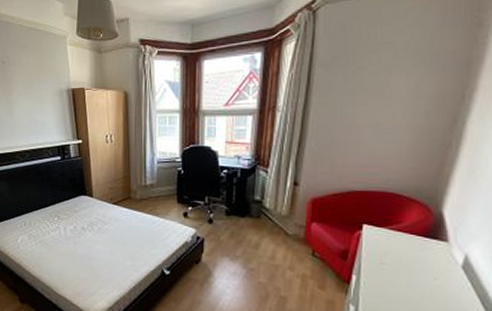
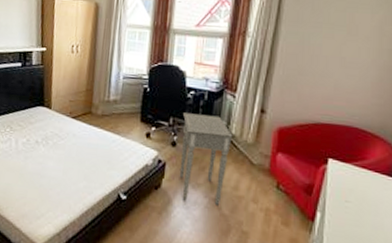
side table: none [217,191,267,274] -> present [179,112,233,205]

